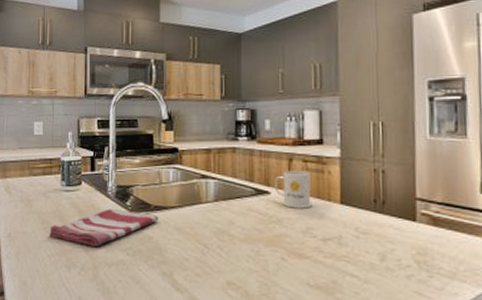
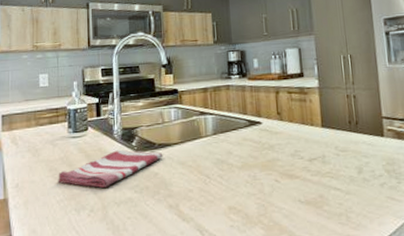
mug: present [274,171,311,209] -> none [264,101,297,135]

